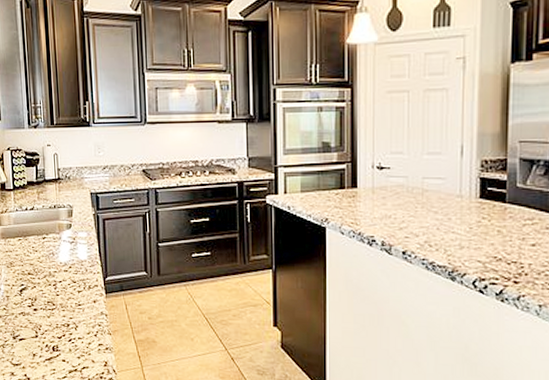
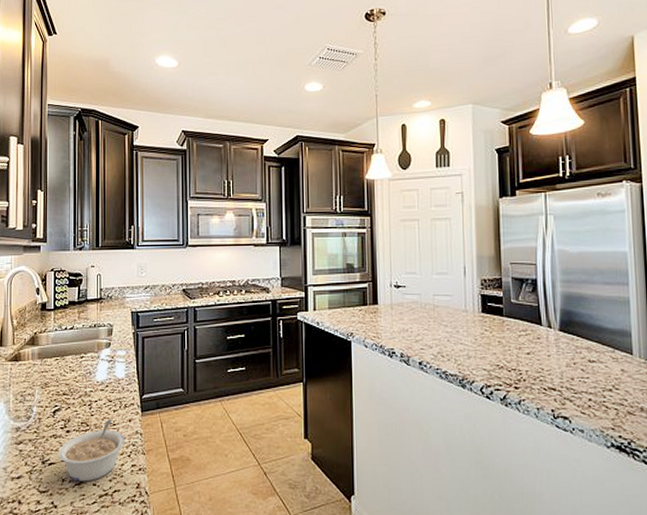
legume: none [27,299,91,358] -> present [58,419,125,482]

